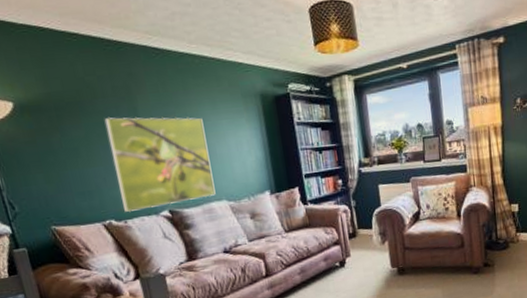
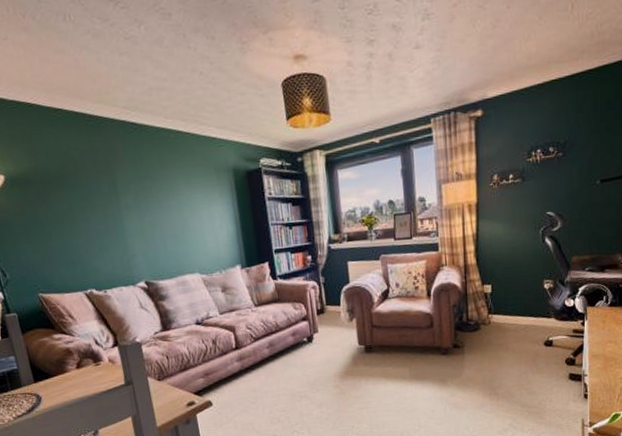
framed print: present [104,117,216,213] -> none [86,191,189,283]

